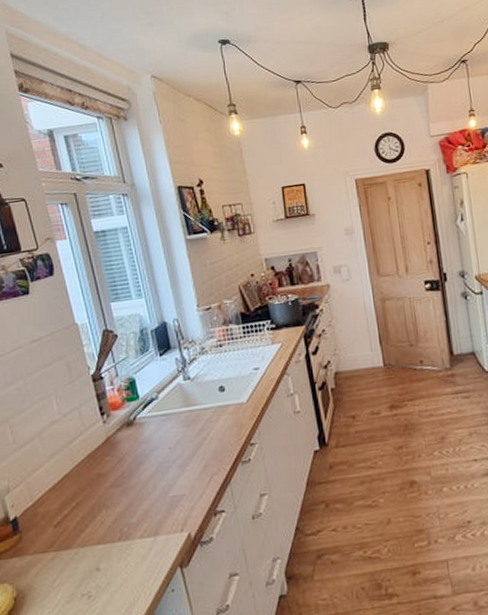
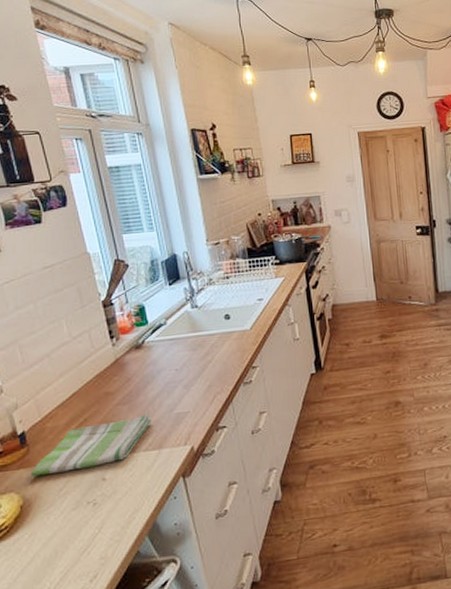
dish towel: none [23,498,146,566] -> present [30,414,152,477]

